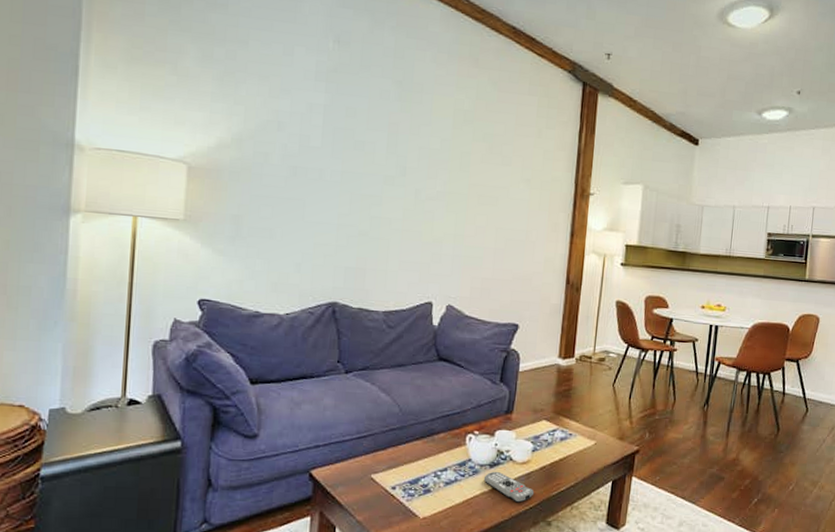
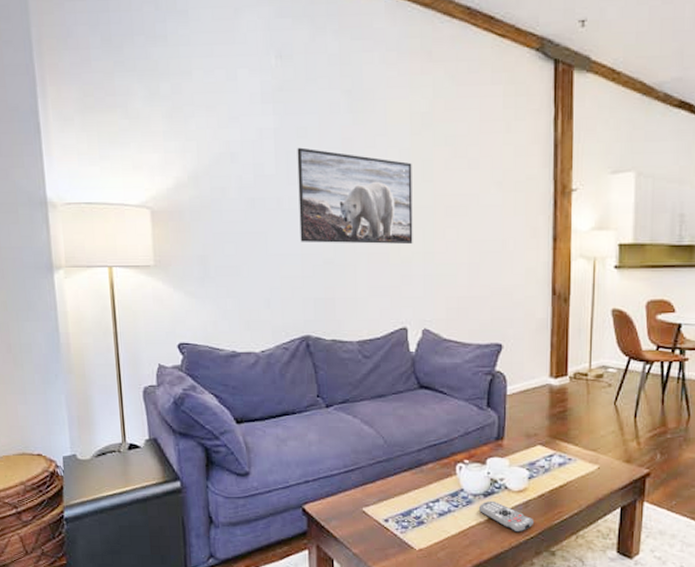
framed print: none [338,125,451,226] -> present [297,147,413,245]

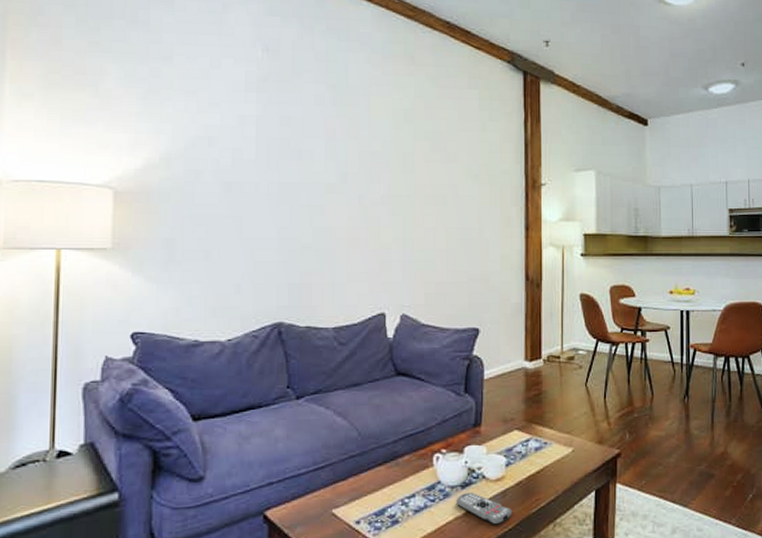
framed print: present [297,147,413,245] -> none [278,135,393,231]

